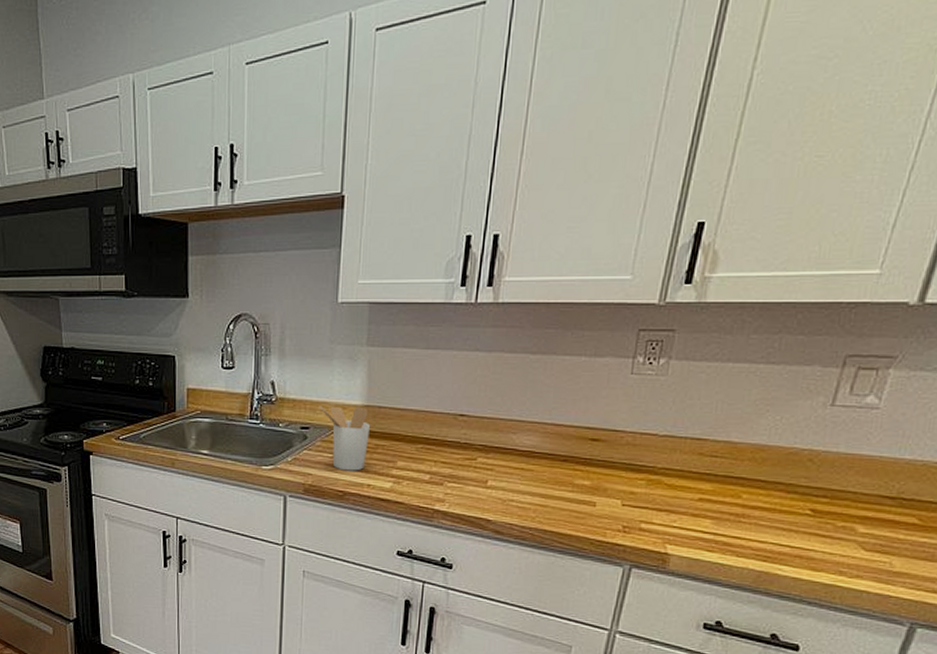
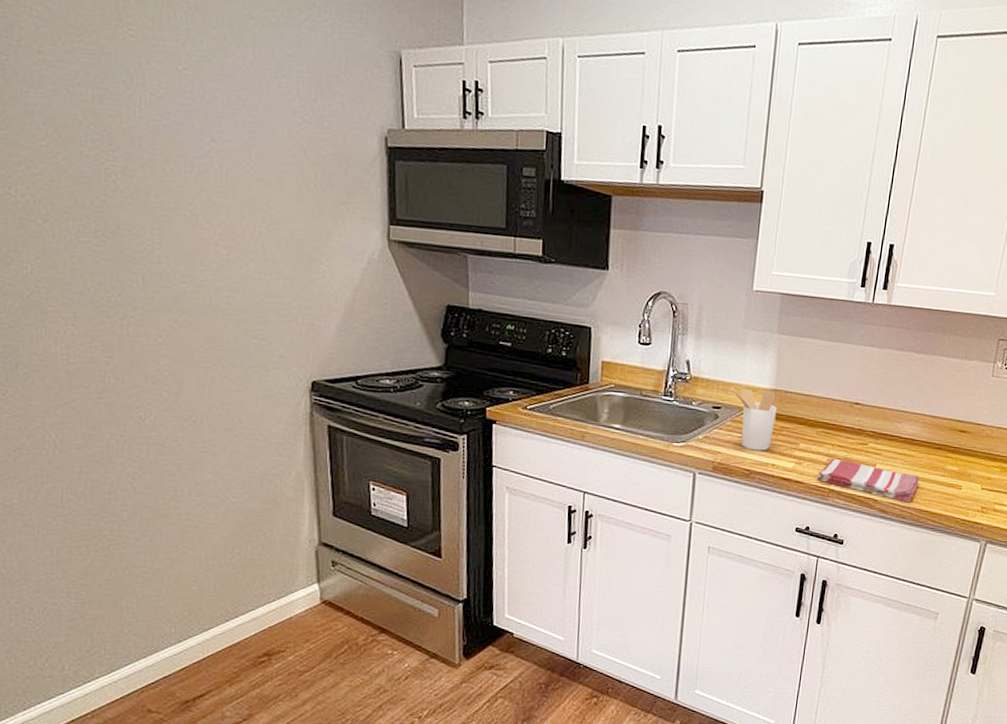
dish towel: none [418,477,542,523] -> present [817,459,920,503]

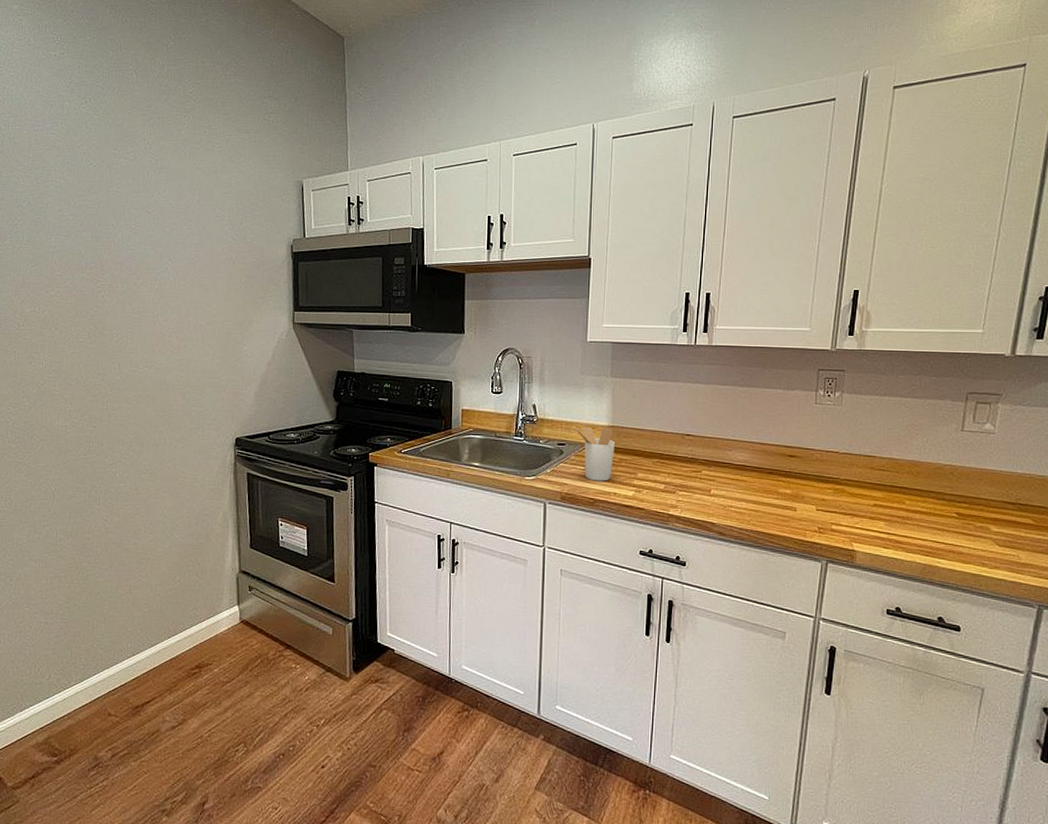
dish towel: present [817,459,920,503] -> none [656,486,754,525]

